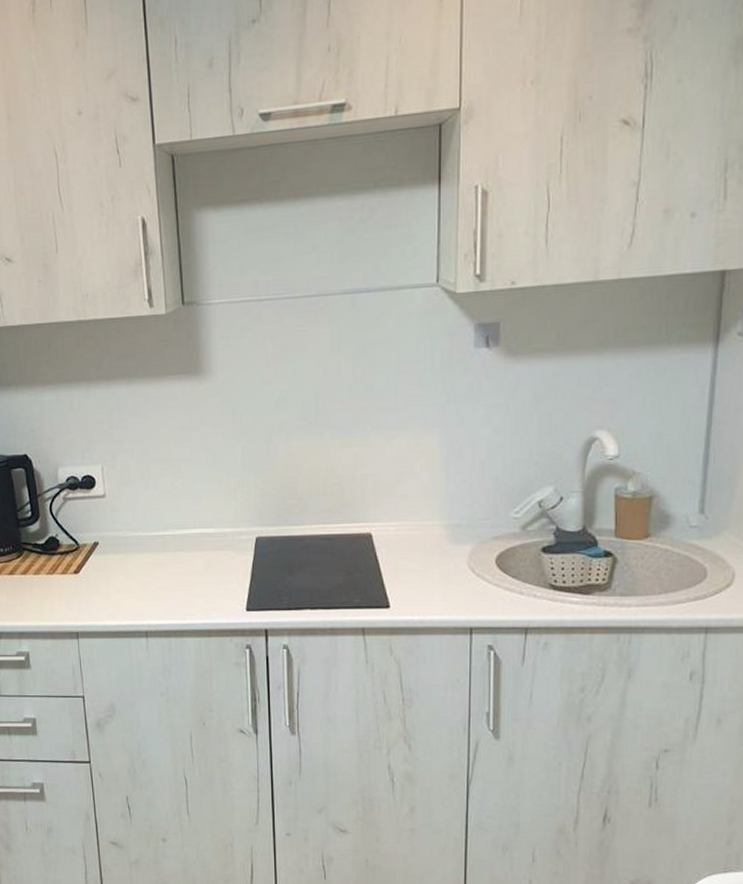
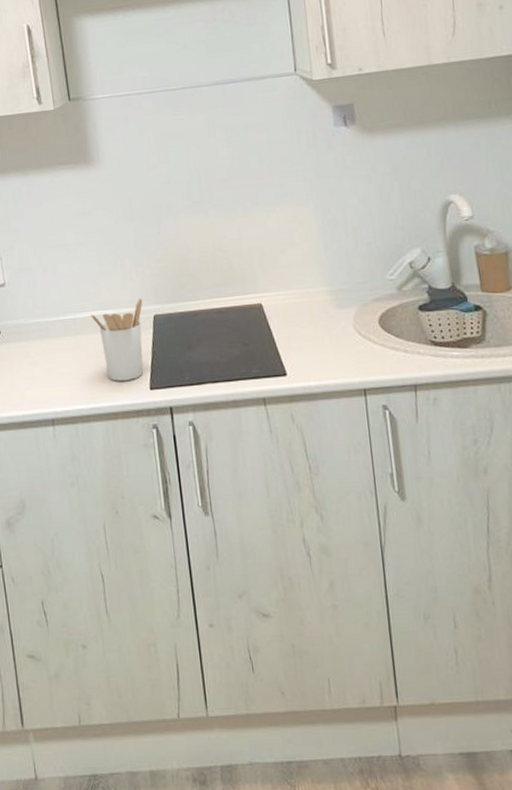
utensil holder: none [191,519,246,600] -> present [90,298,144,381]

